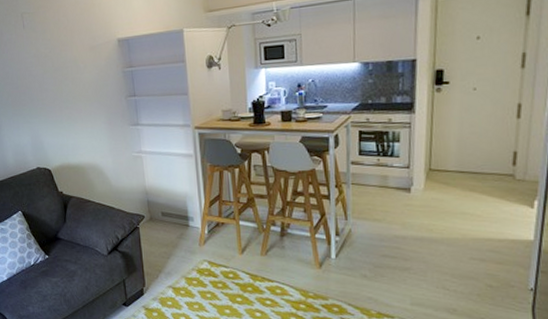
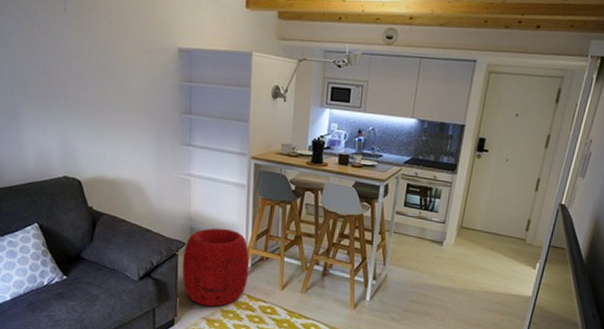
pouf: none [143,198,207,275] -> present [182,228,250,307]

